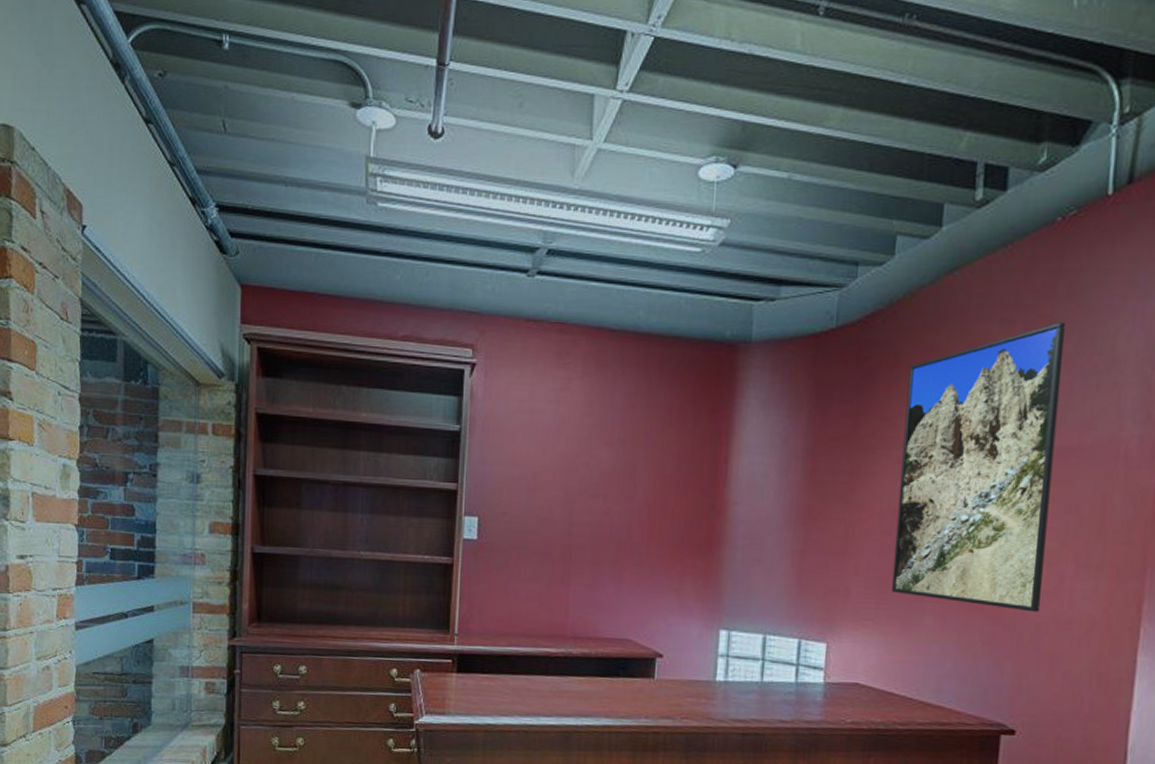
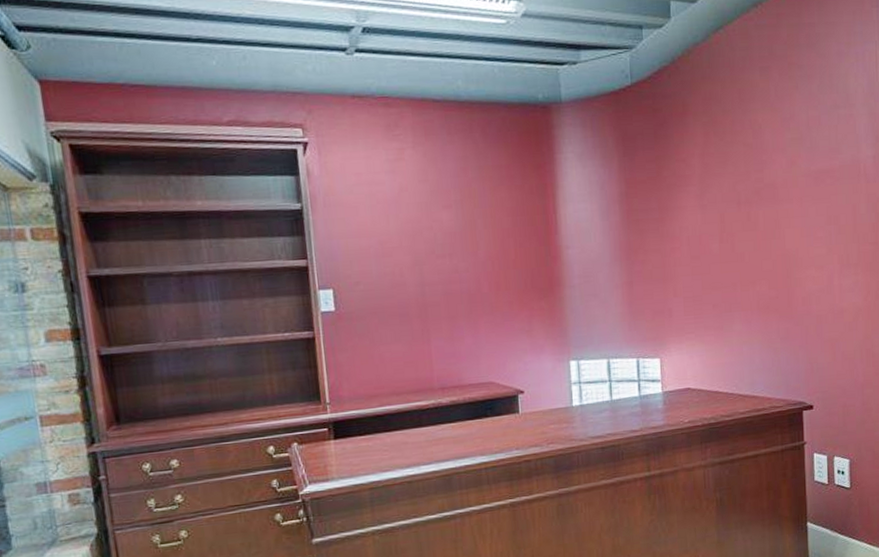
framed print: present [891,321,1066,613] -> none [695,67,819,308]

